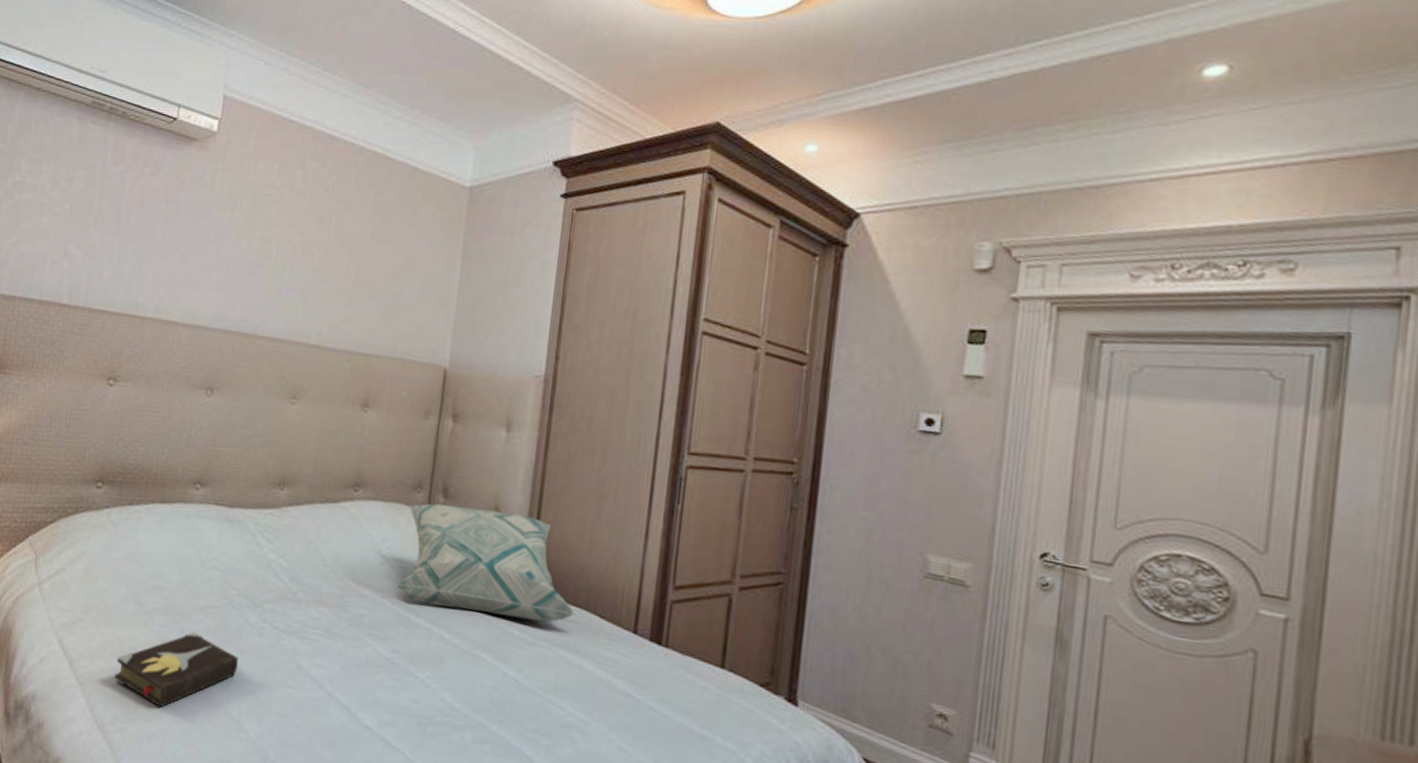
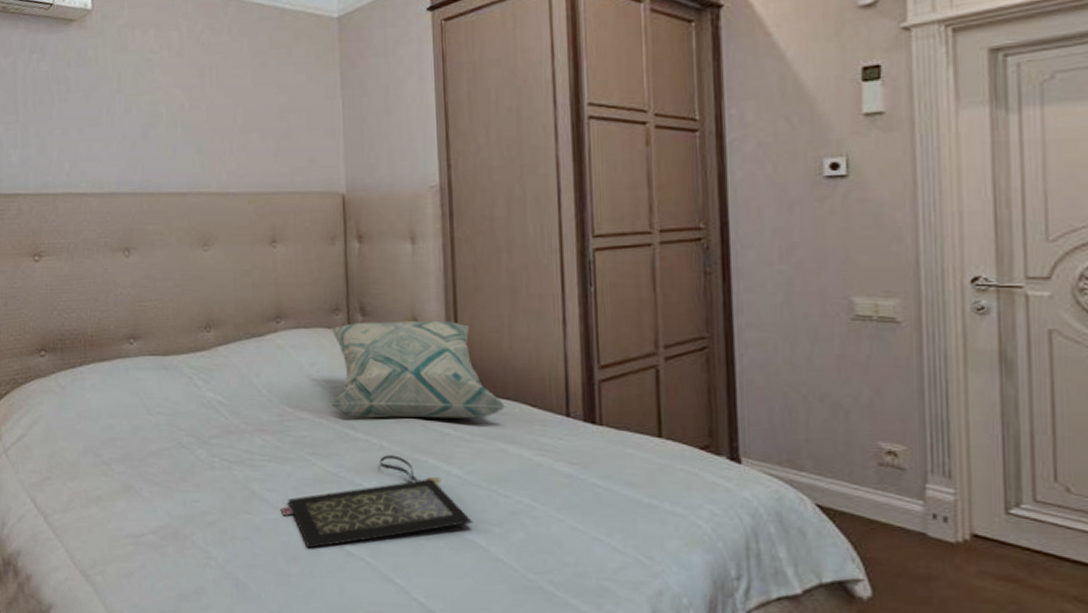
hardback book: present [114,631,238,708] -> none [86,474,196,547]
clutch bag: none [325,646,523,735] -> present [280,455,474,549]

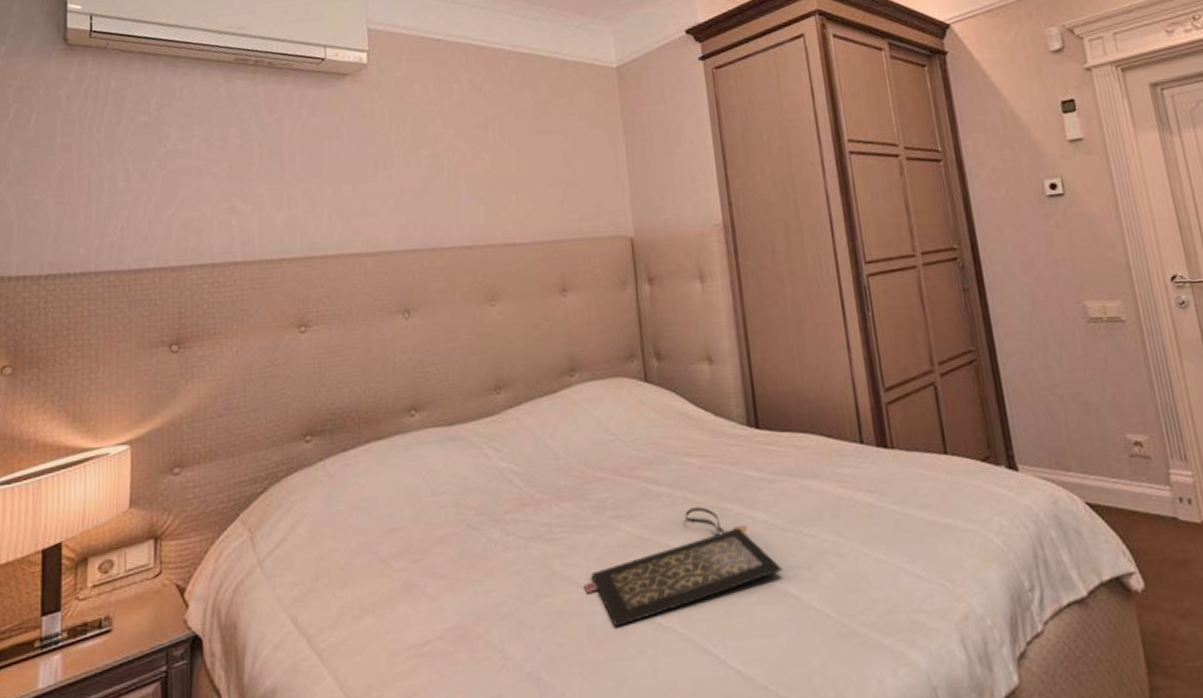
decorative pillow: present [329,320,506,419] -> none [625,357,804,471]

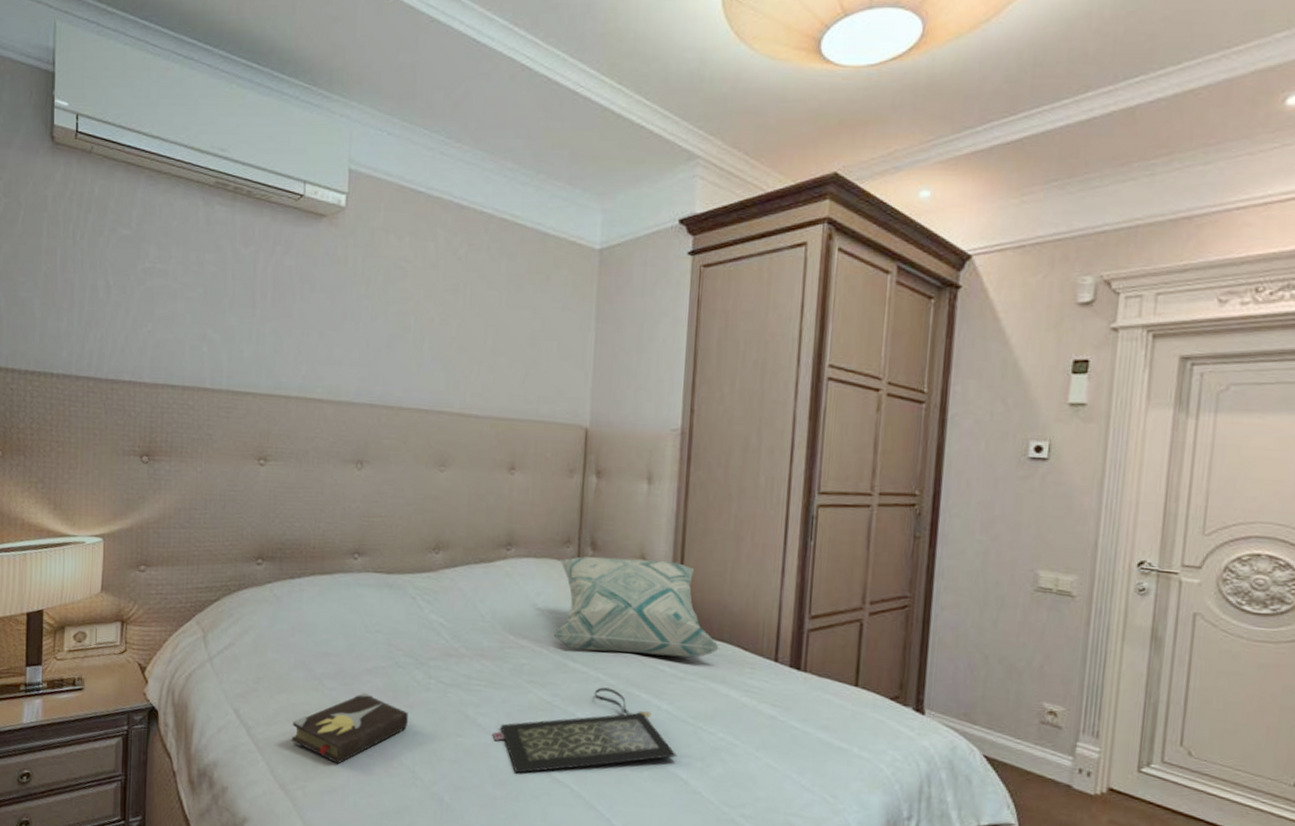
hardback book: none [359,566,490,660] -> present [291,692,408,764]
decorative pillow: none [625,357,804,471] -> present [551,556,720,658]

